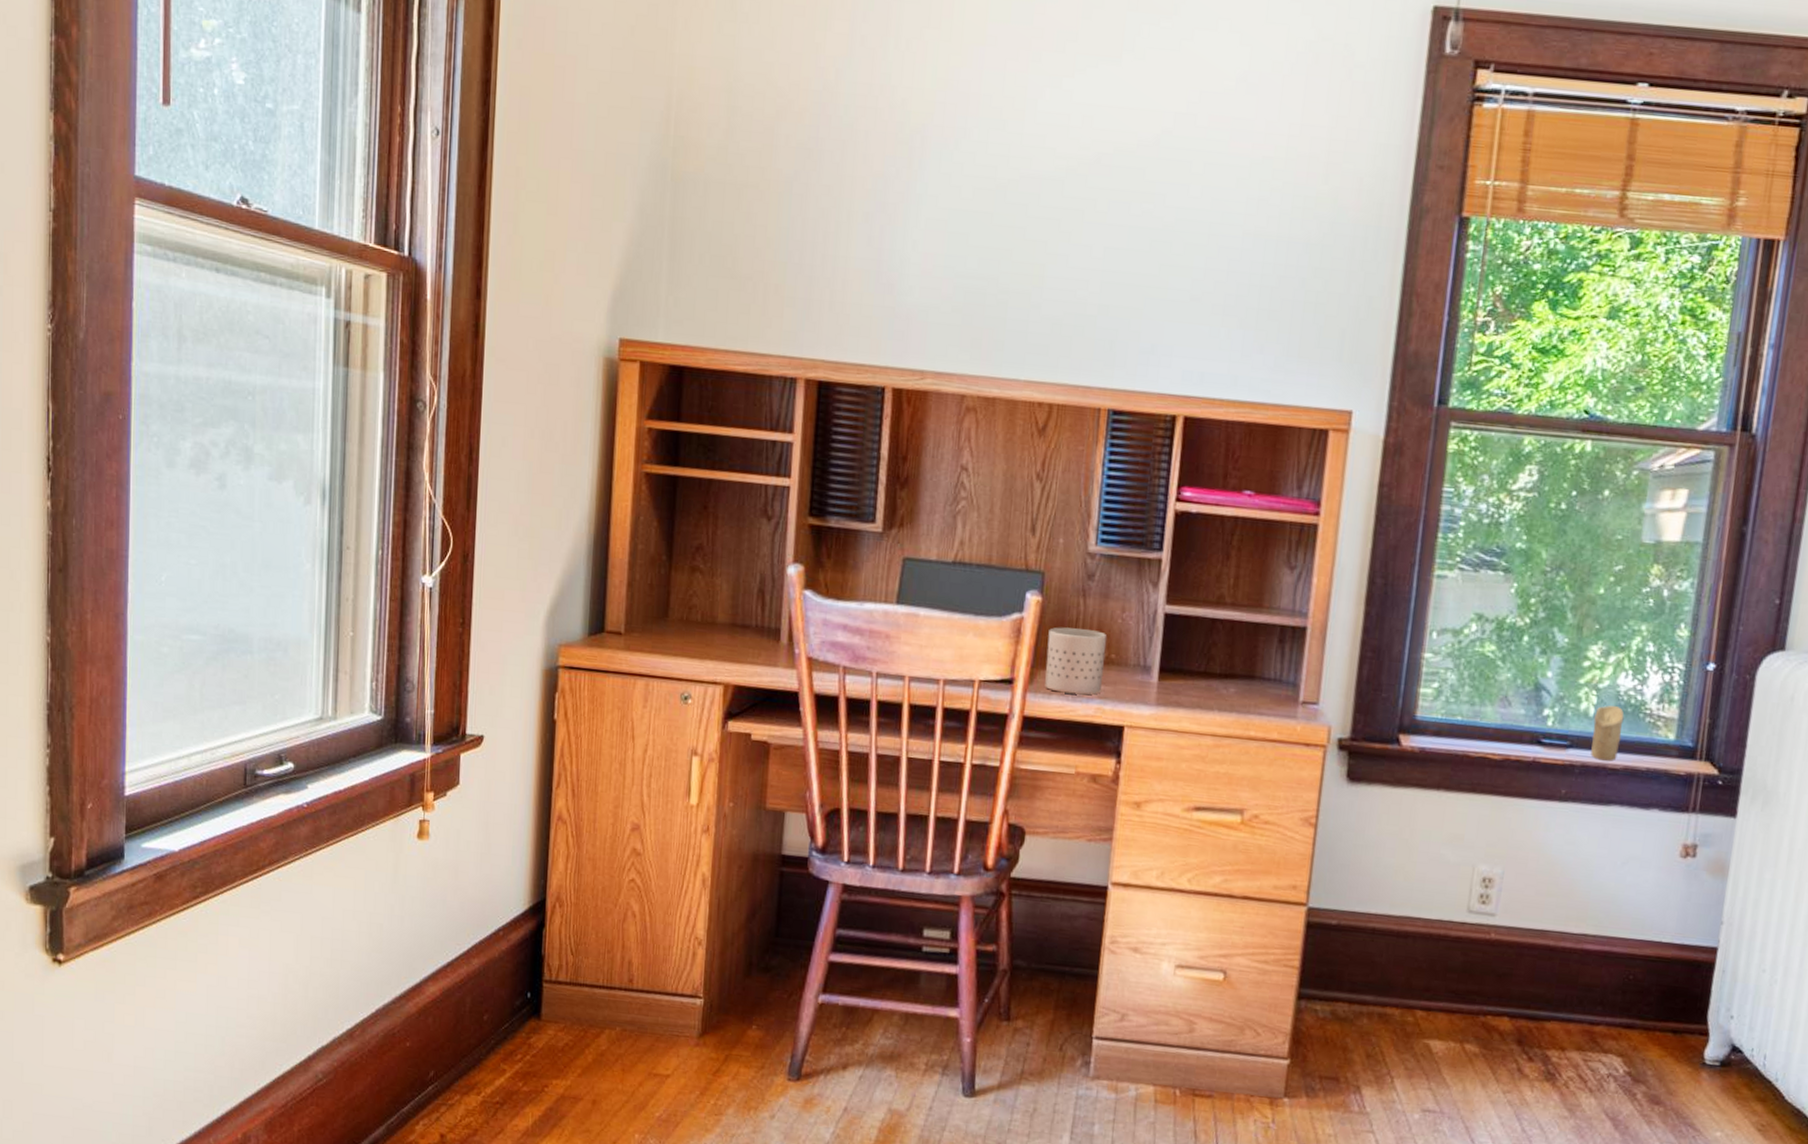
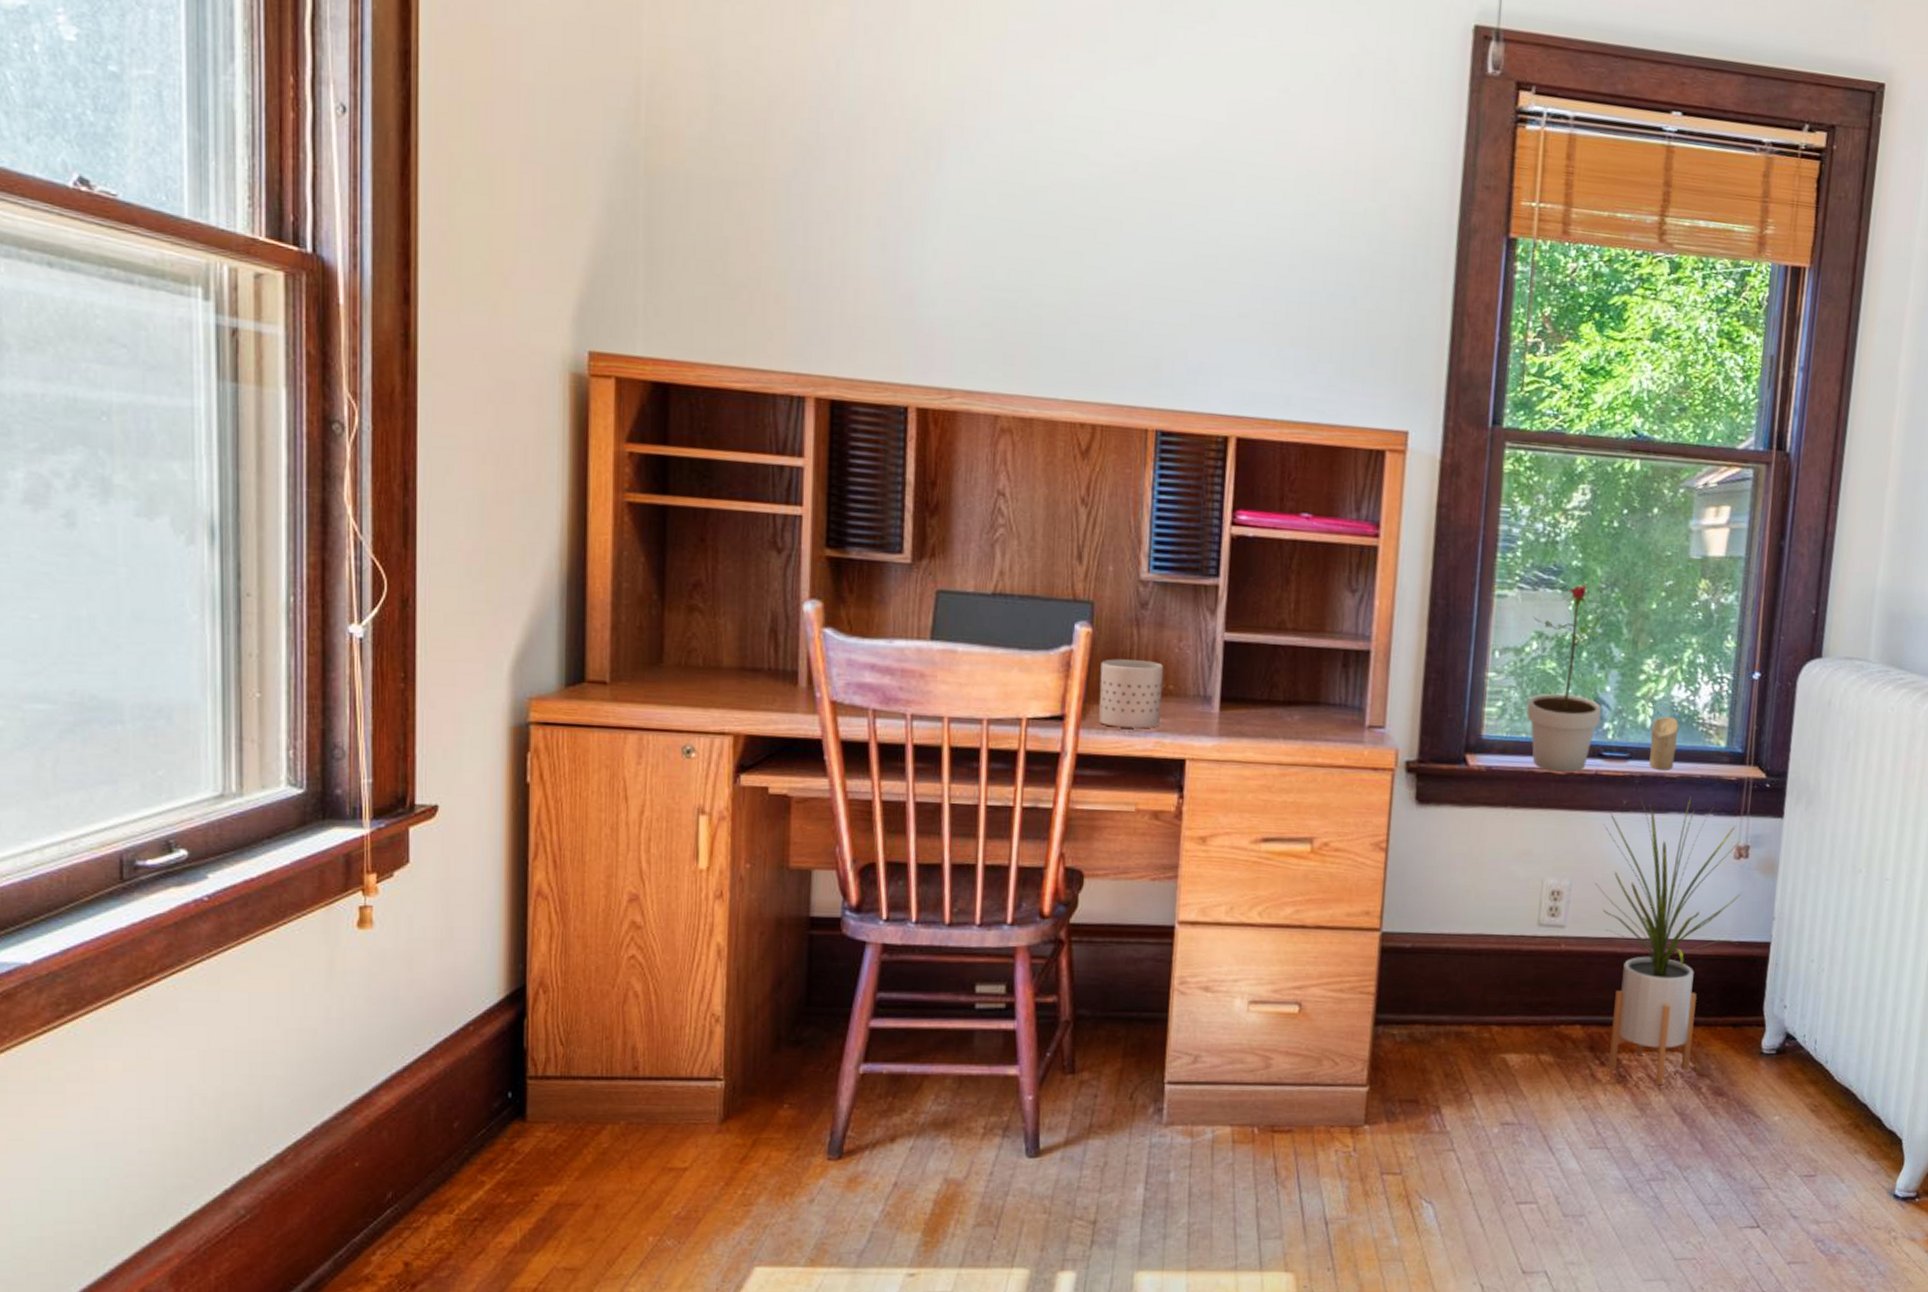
potted flower: none [1463,567,1542,759] -> present [1526,584,1602,773]
house plant: none [1528,787,1687,1088] -> present [1594,796,1742,1086]

